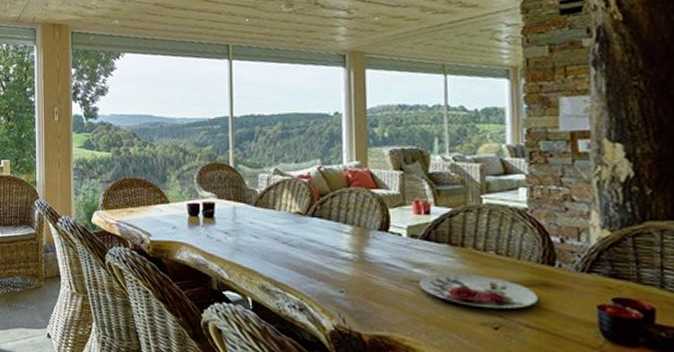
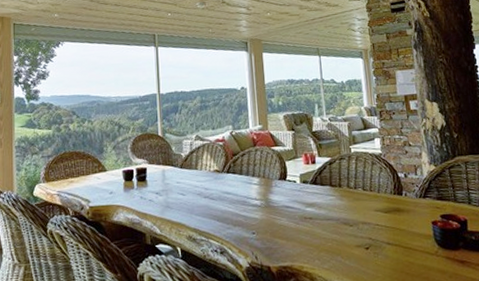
plate: present [418,272,538,309] -> none [310,207,393,234]

